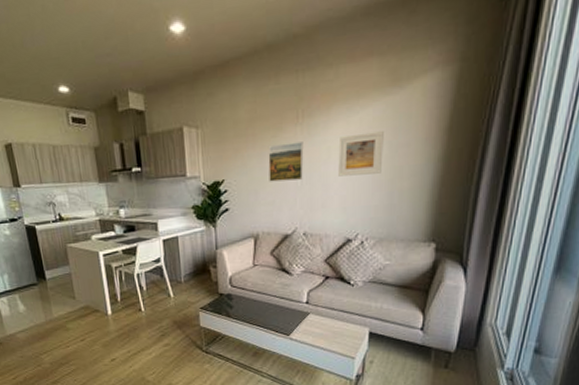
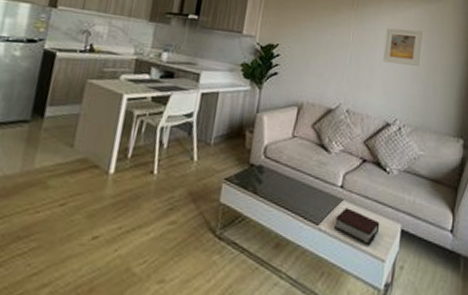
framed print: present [268,142,304,182] -> none [321,22,356,58]
bible: none [303,319,348,348] -> present [333,208,380,246]

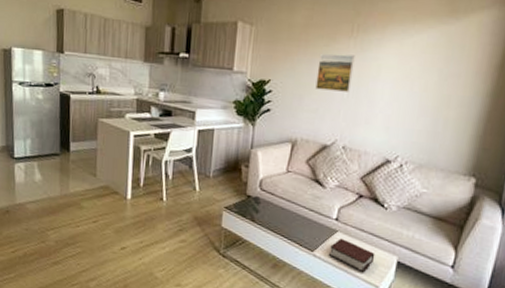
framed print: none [321,22,356,58] -> present [315,53,355,92]
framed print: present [383,28,423,66] -> none [385,56,436,99]

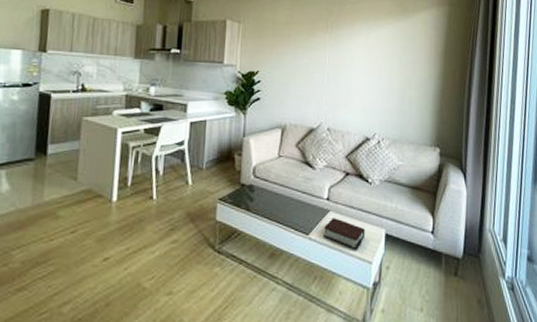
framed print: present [315,53,355,92] -> none [300,46,331,79]

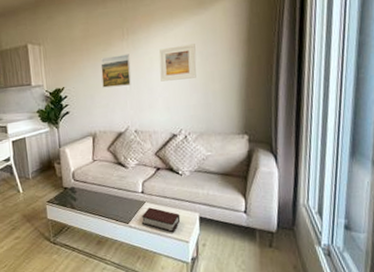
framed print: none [300,46,331,79] -> present [100,54,132,88]
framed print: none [359,47,396,82] -> present [159,44,197,82]

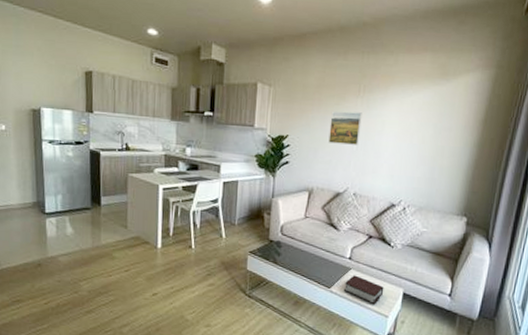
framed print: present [159,44,197,82] -> none [389,113,431,150]

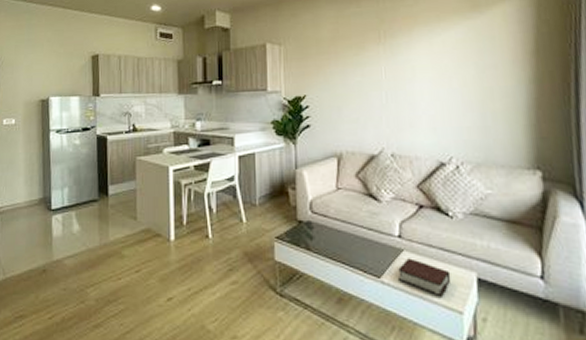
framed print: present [328,111,362,145] -> none [350,60,389,99]

